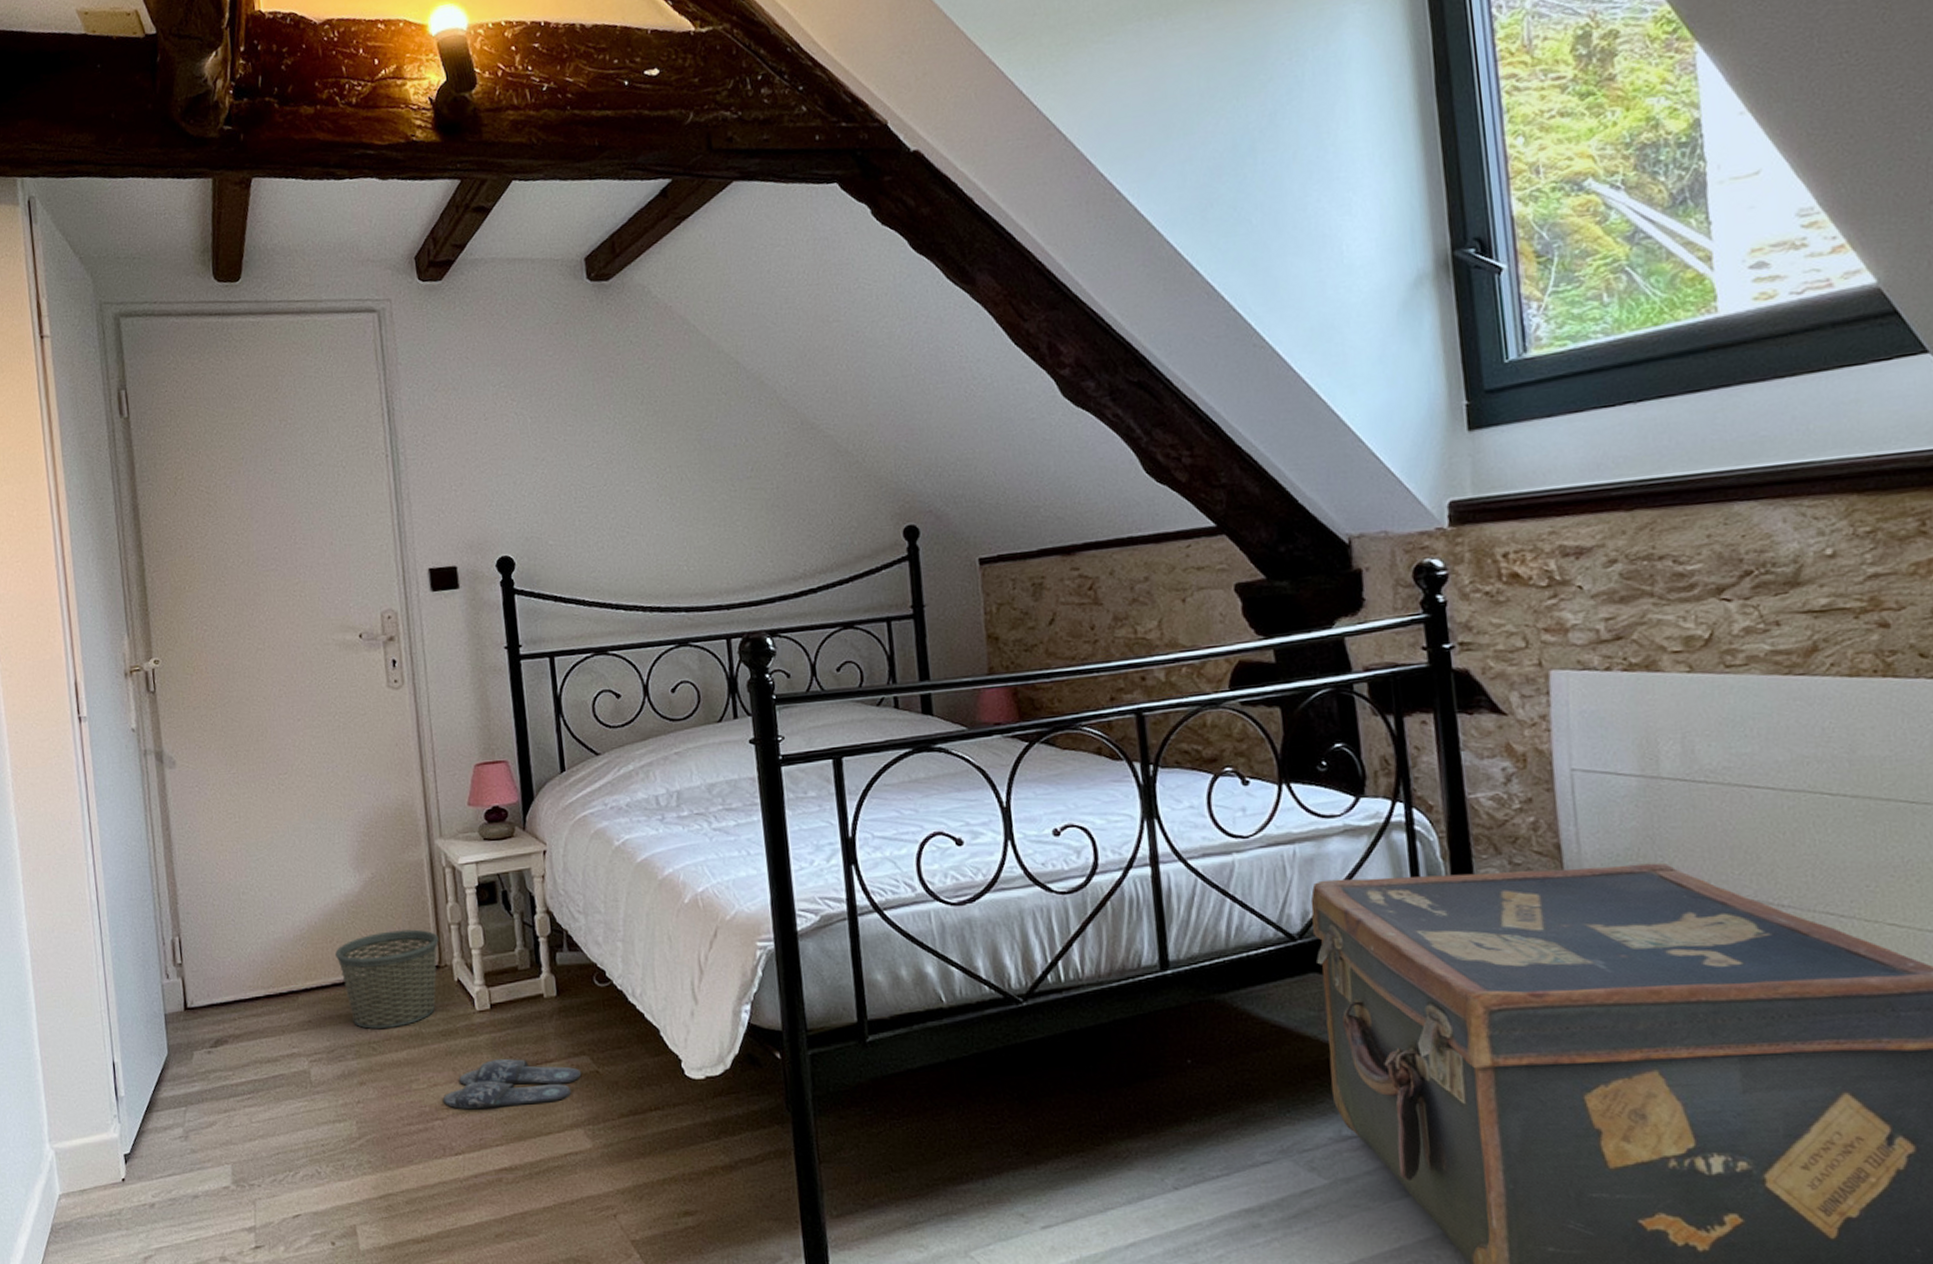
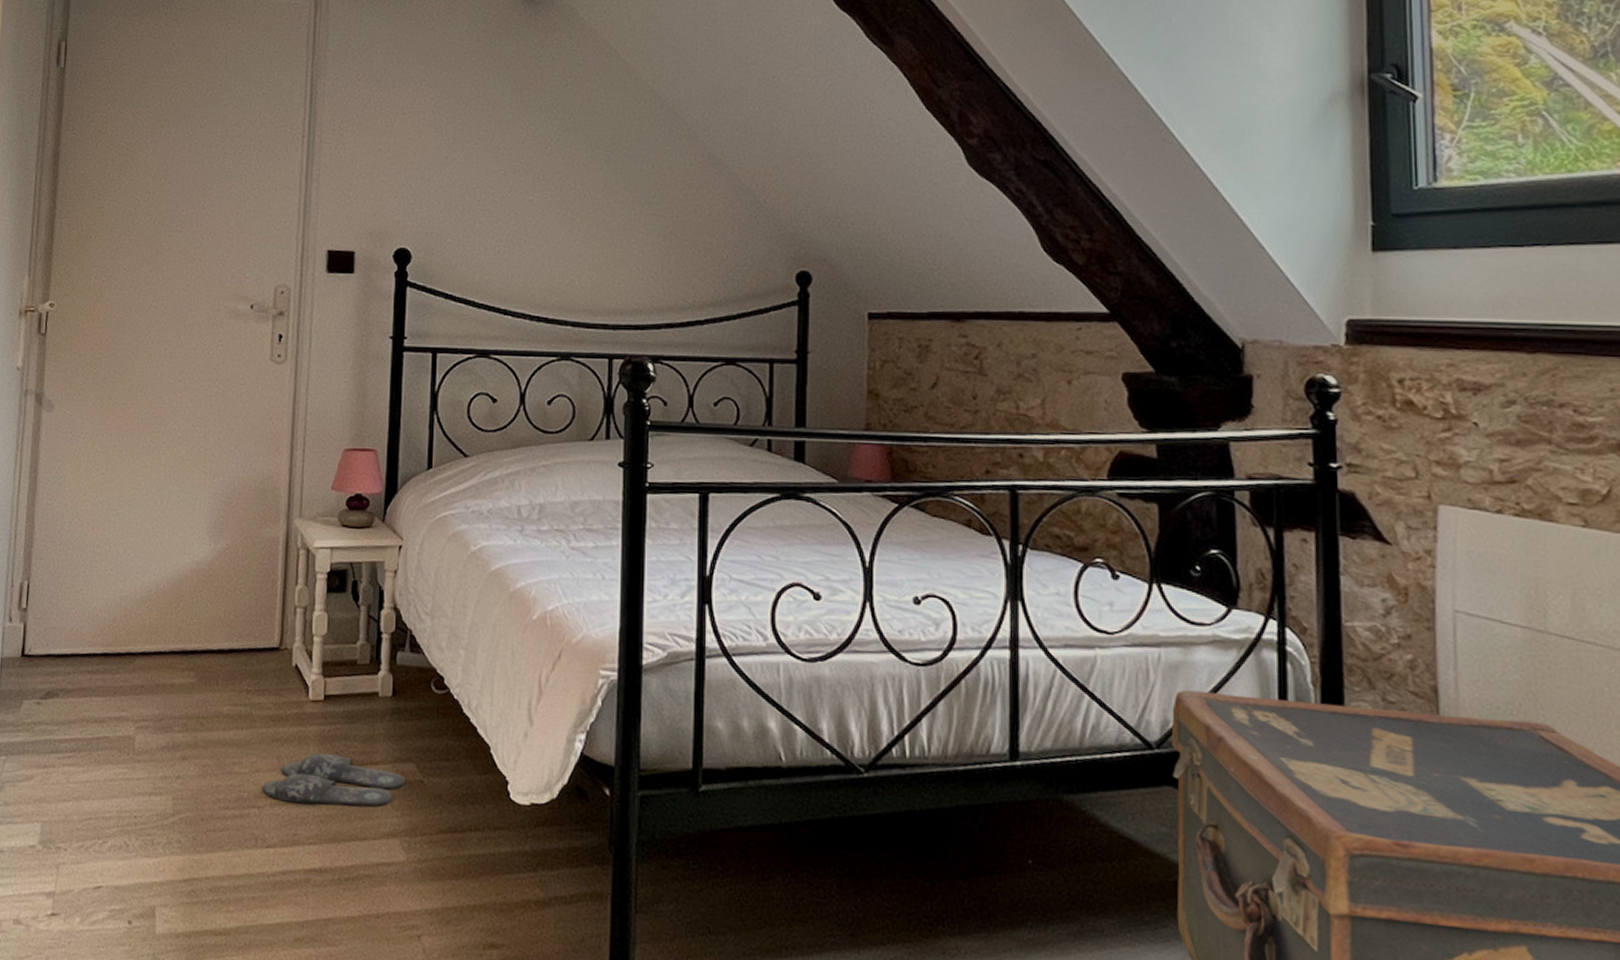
basket: present [335,929,439,1030] -> none [179,605,283,706]

